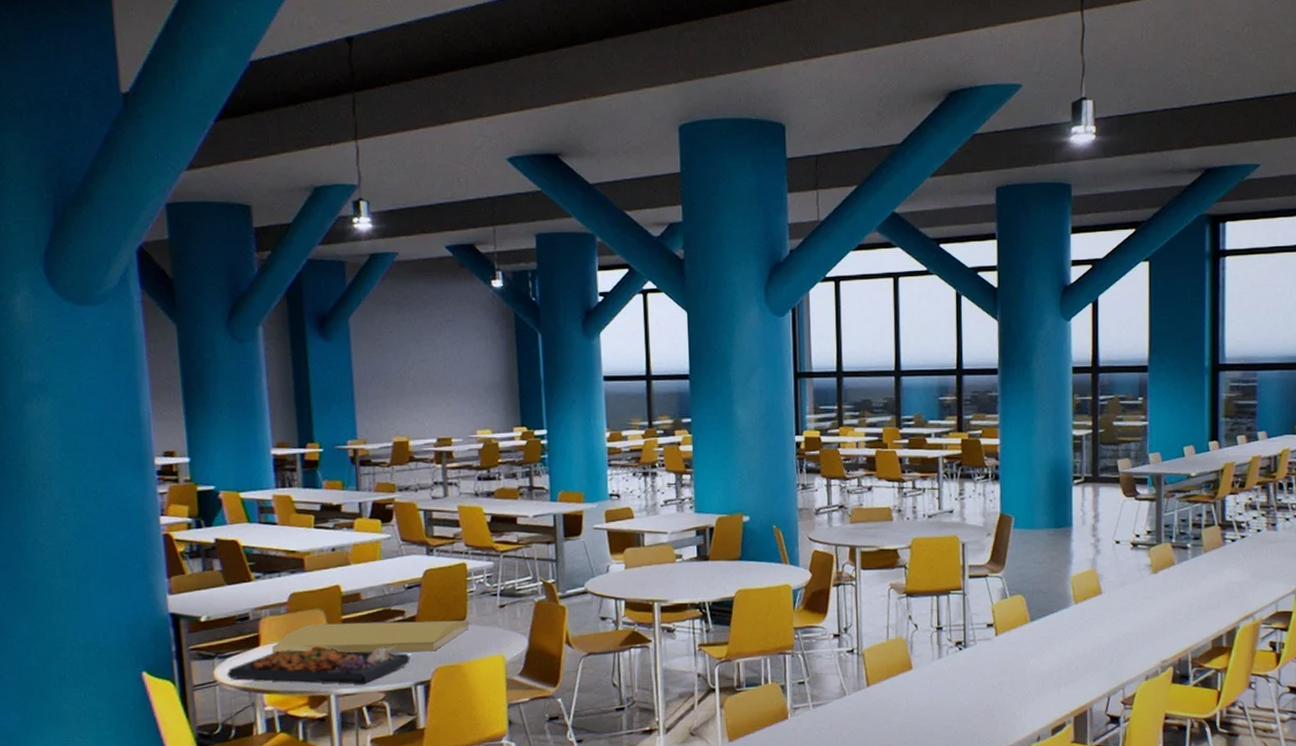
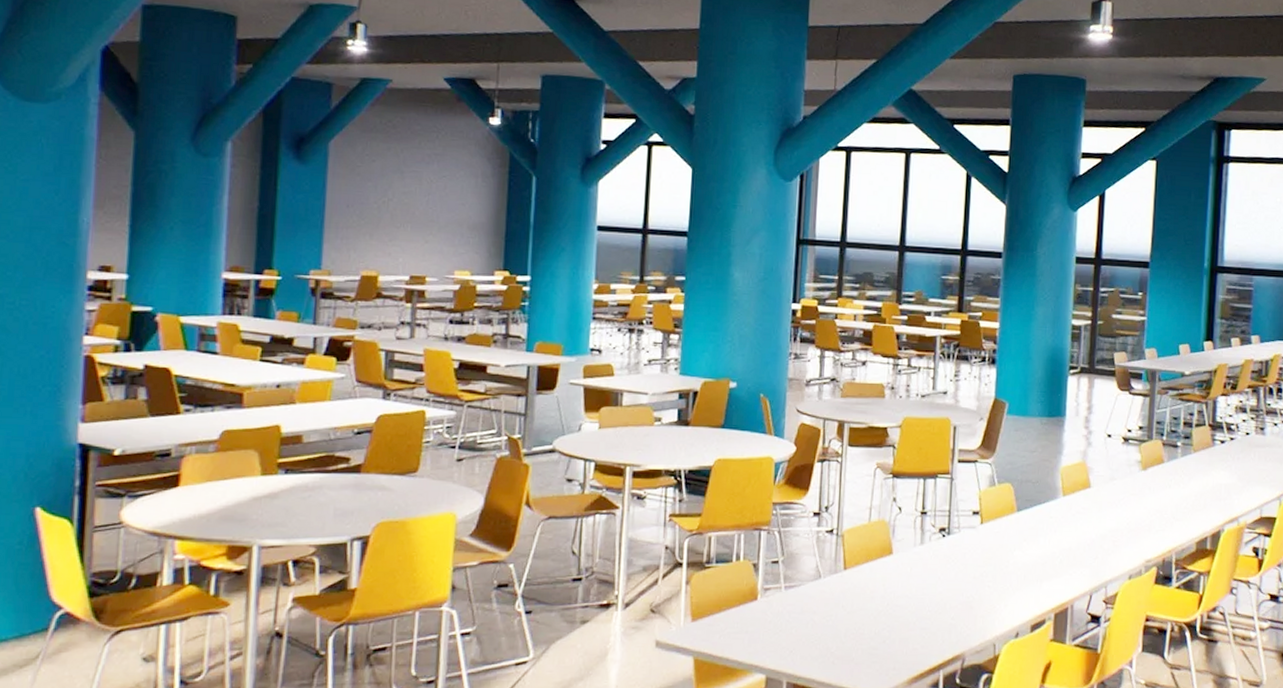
food tray: present [226,645,410,685] -> none [135,489,350,536]
desk pad: present [271,620,470,654] -> none [192,466,421,505]

